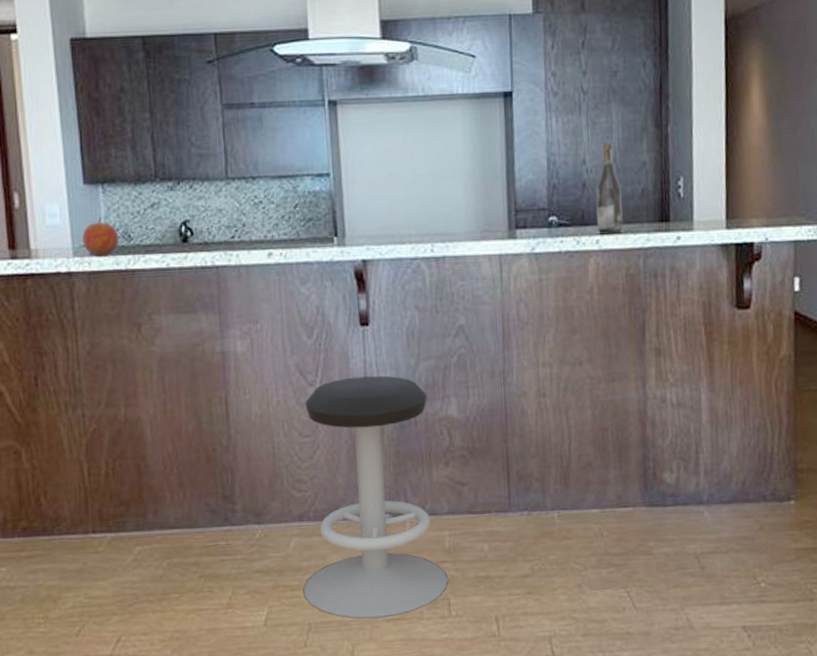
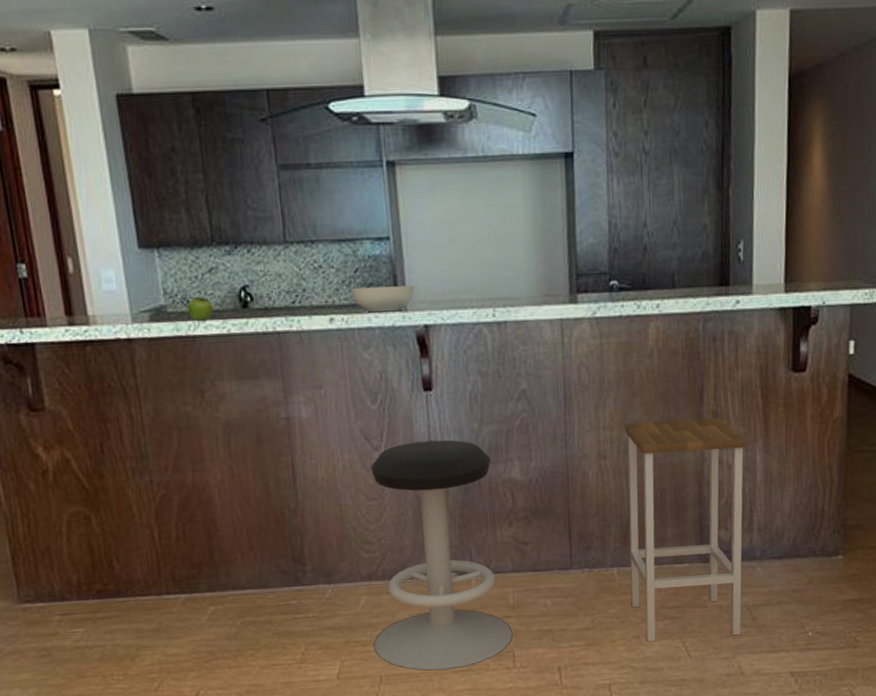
fruit: present [82,216,119,258] -> none [140,282,178,324]
fruit: none [128,231,154,255] -> present [187,296,214,321]
bowl: none [290,221,354,248] -> present [351,285,415,313]
bar stool: none [565,355,691,592] -> present [625,418,747,643]
wine bottle: present [595,142,623,234] -> none [656,205,683,299]

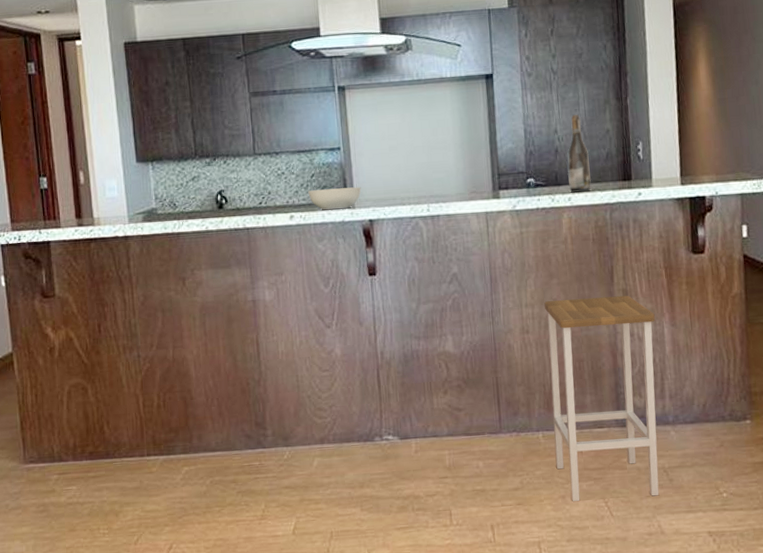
fruit: present [187,296,214,321] -> none [174,200,195,220]
bar stool: present [371,439,514,671] -> none [324,317,450,528]
wine bottle: none [656,205,683,299] -> present [567,114,591,193]

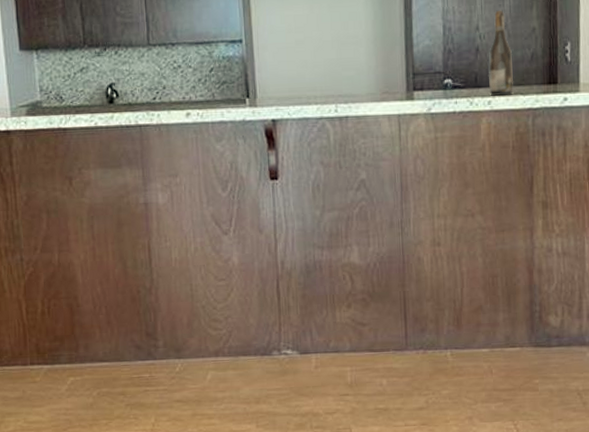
bowl: present [308,187,361,211] -> none [206,83,264,108]
bar stool: present [544,295,659,502] -> none [458,208,576,424]

